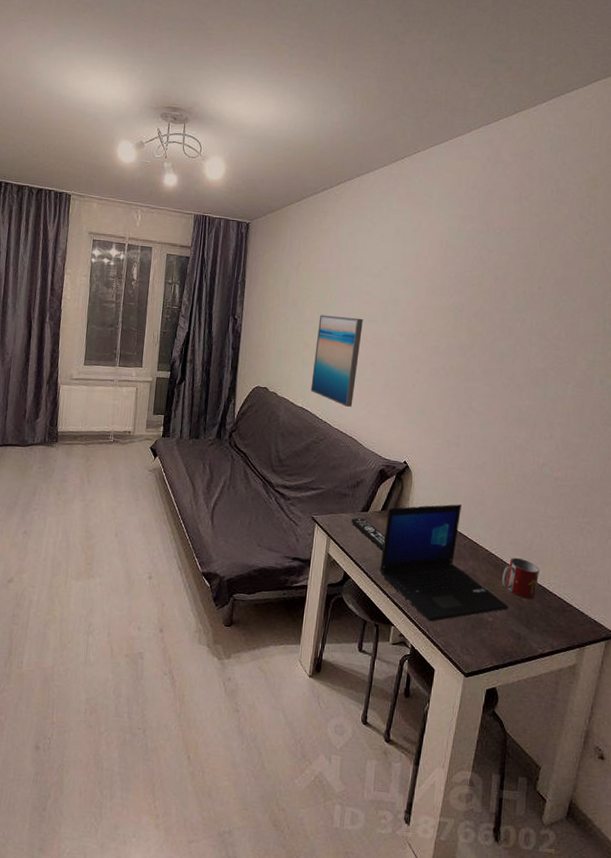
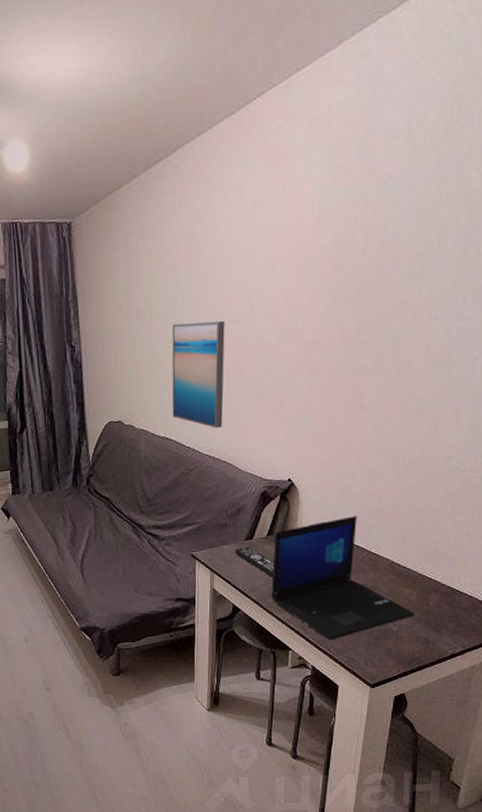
mug: present [502,557,539,599] -> none [406,562,448,603]

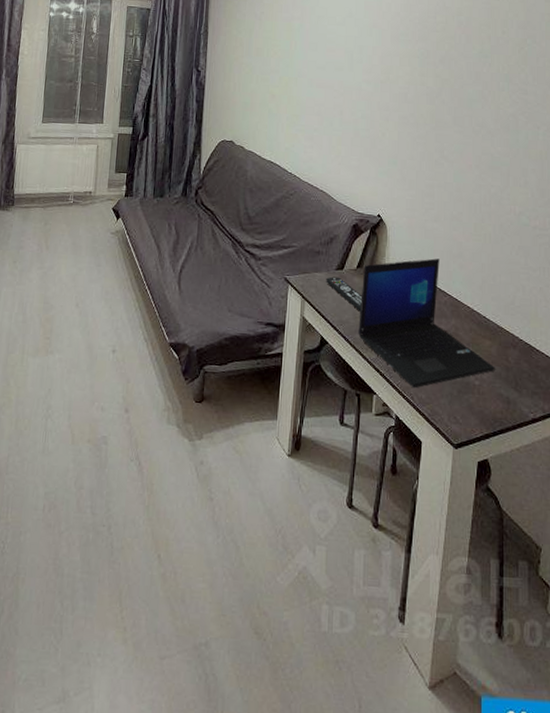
wall art: present [171,320,225,428] -> none [278,64,329,159]

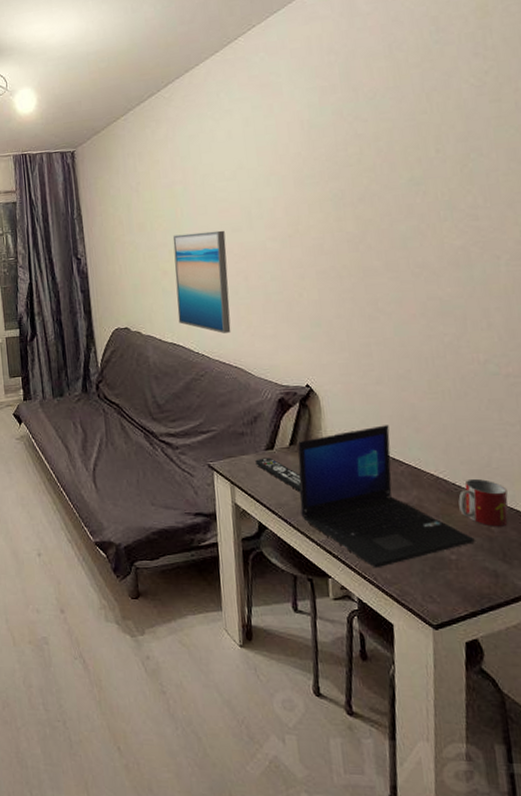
wall art: none [278,64,329,159] -> present [172,230,231,333]
mug: none [486,313,524,359] -> present [458,478,509,527]

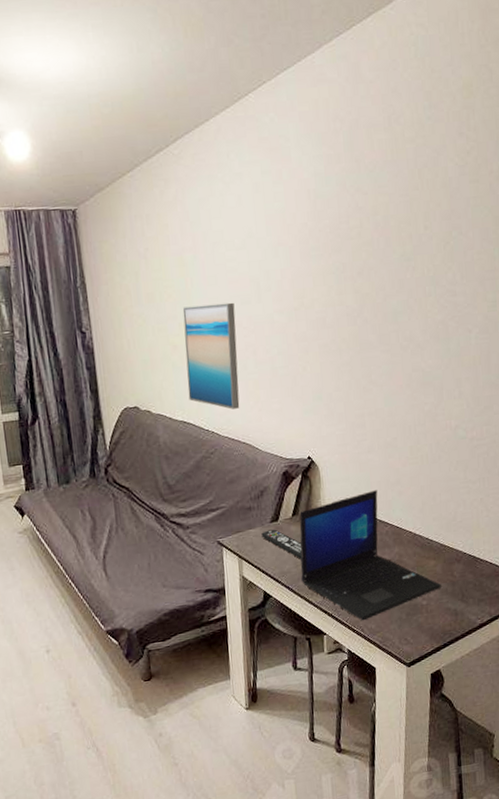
mug: present [458,478,509,527] -> none [430,532,468,573]

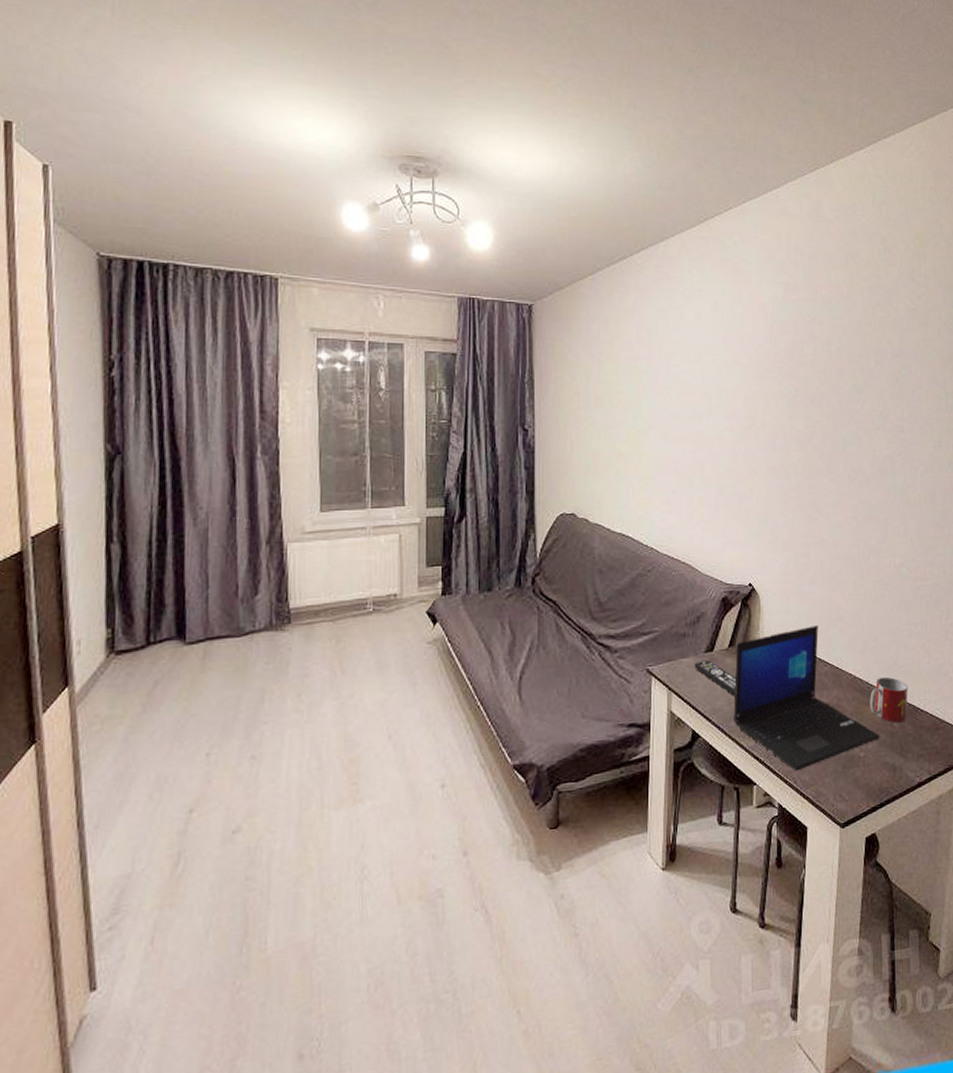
wall art: present [182,302,240,409] -> none [629,414,685,526]
mug: none [430,532,468,573] -> present [870,676,908,723]

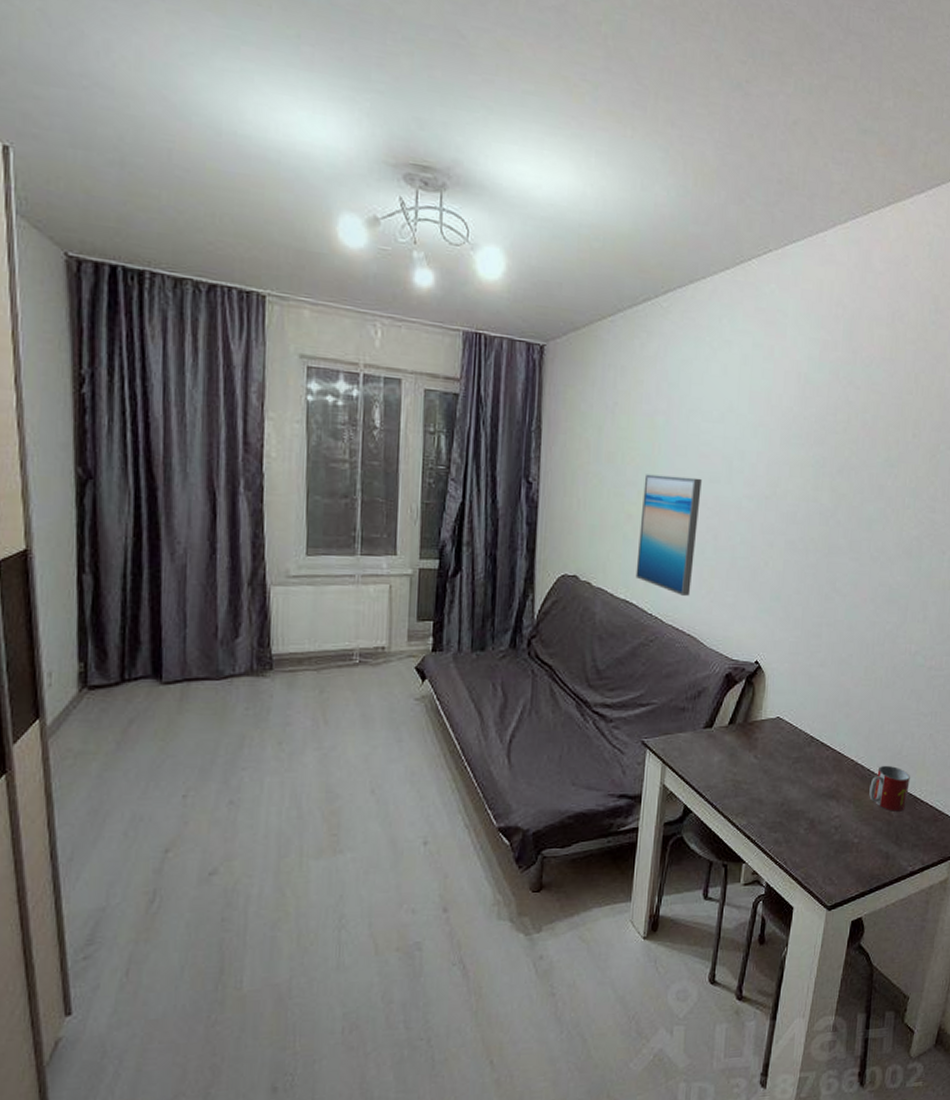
wall art: none [629,414,685,526] -> present [635,474,702,596]
remote control: present [694,660,737,696] -> none [691,736,735,774]
laptop: present [733,625,880,771] -> none [727,709,876,853]

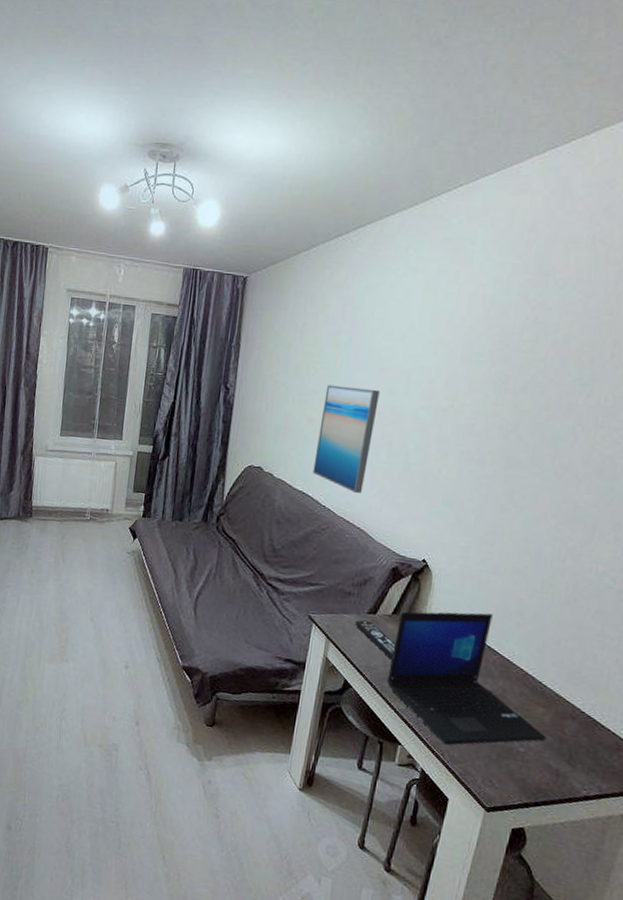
remote control: none [691,736,735,774] -> present [355,620,396,660]
laptop: none [727,709,876,853] -> present [387,611,546,746]
mug: present [869,765,910,812] -> none [539,680,590,732]

